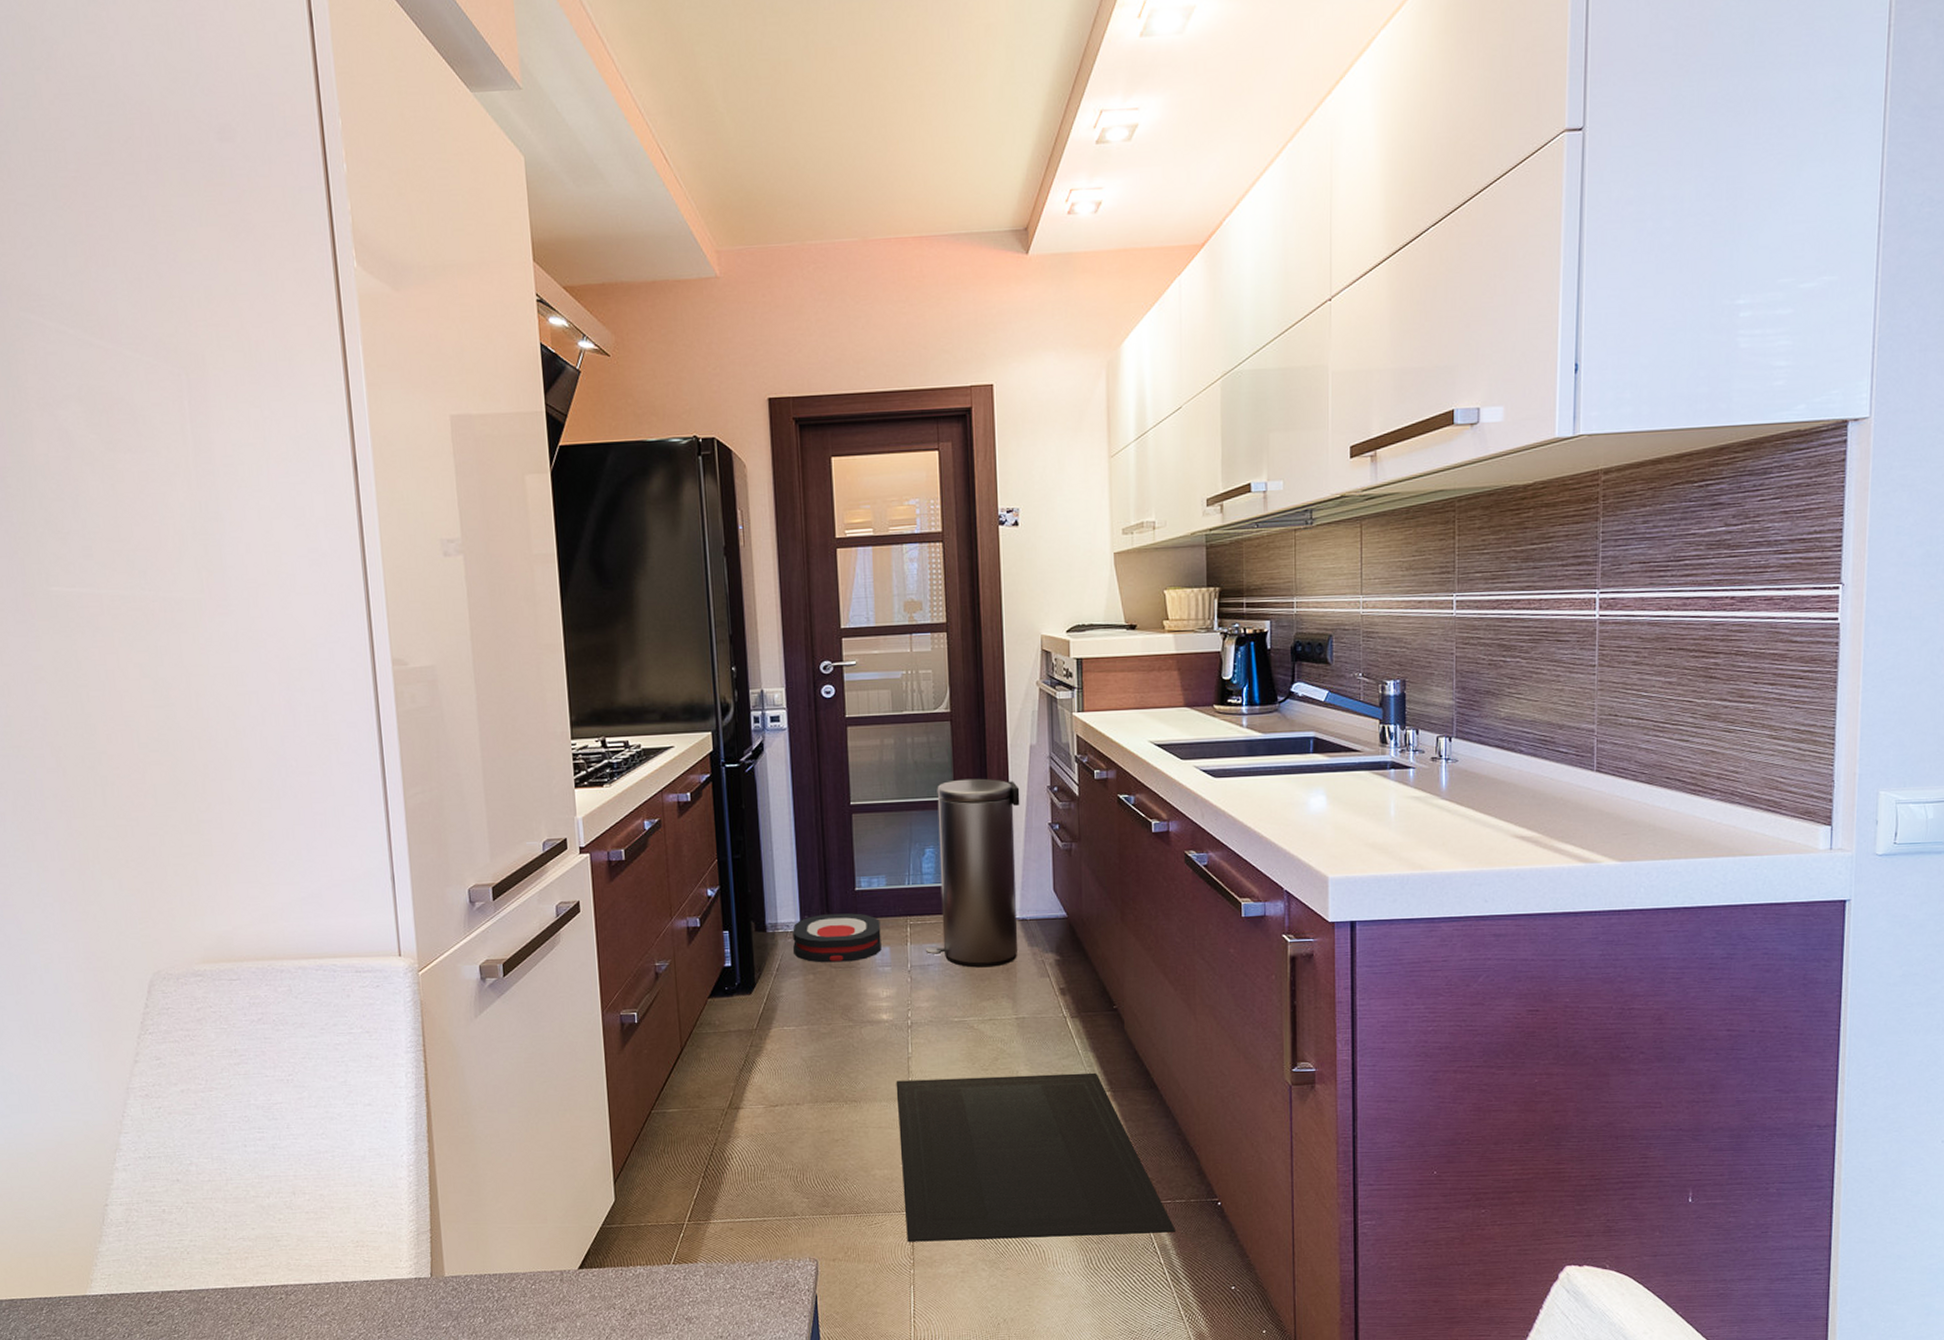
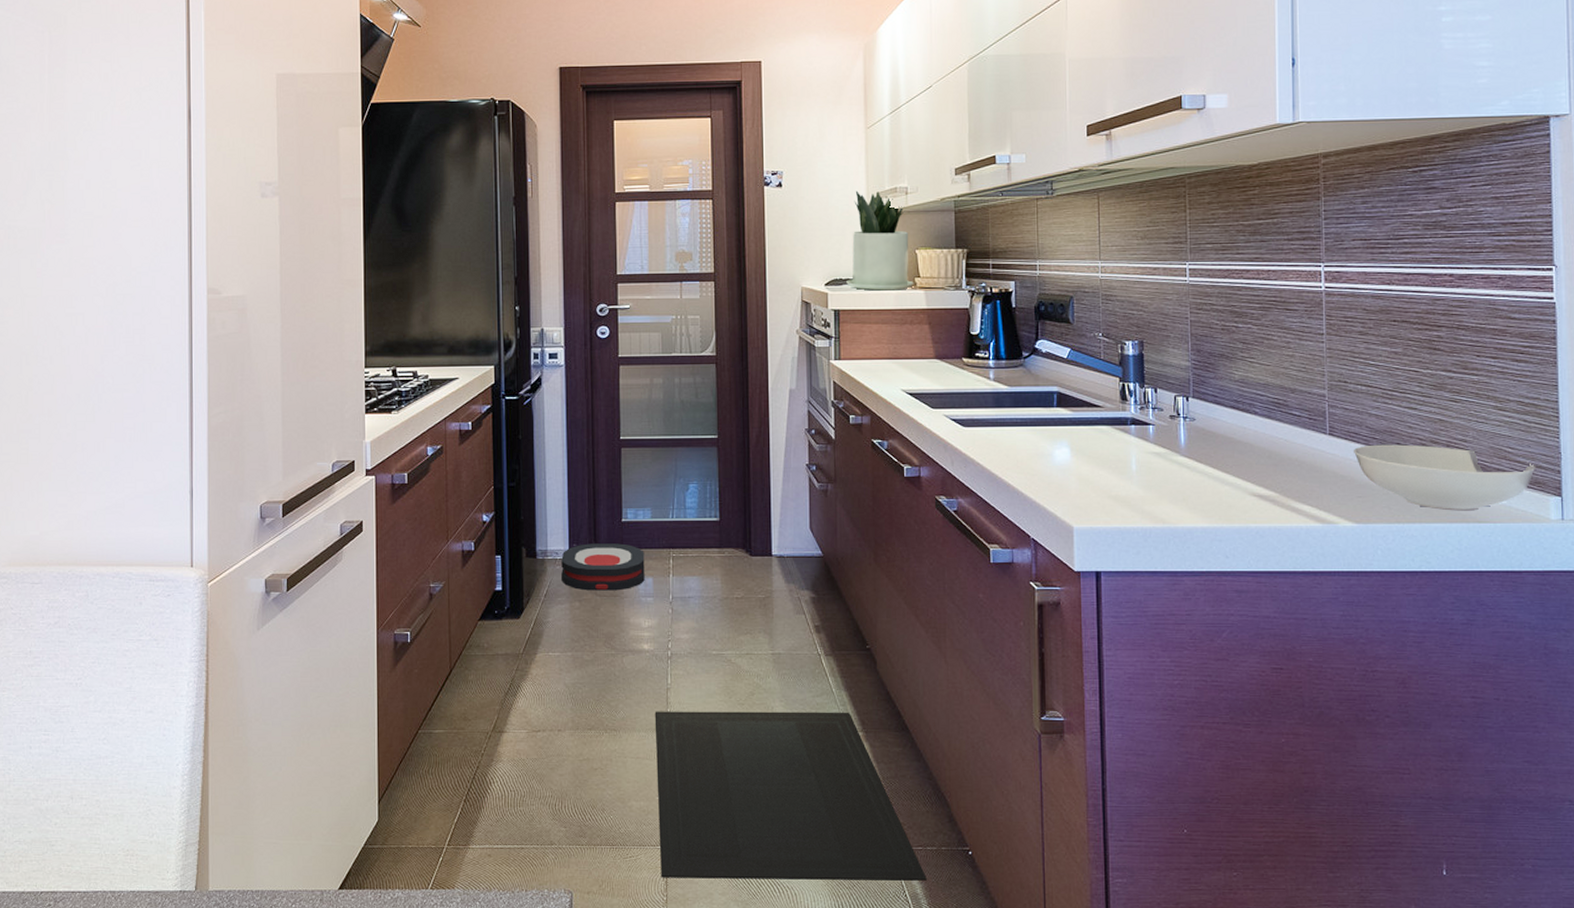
pedal bin: present [925,778,1020,968] -> none [686,419,780,602]
planter: none [1089,527,1163,636] -> present [846,191,915,291]
bowl: none [1621,778,1808,845] -> present [1354,444,1536,511]

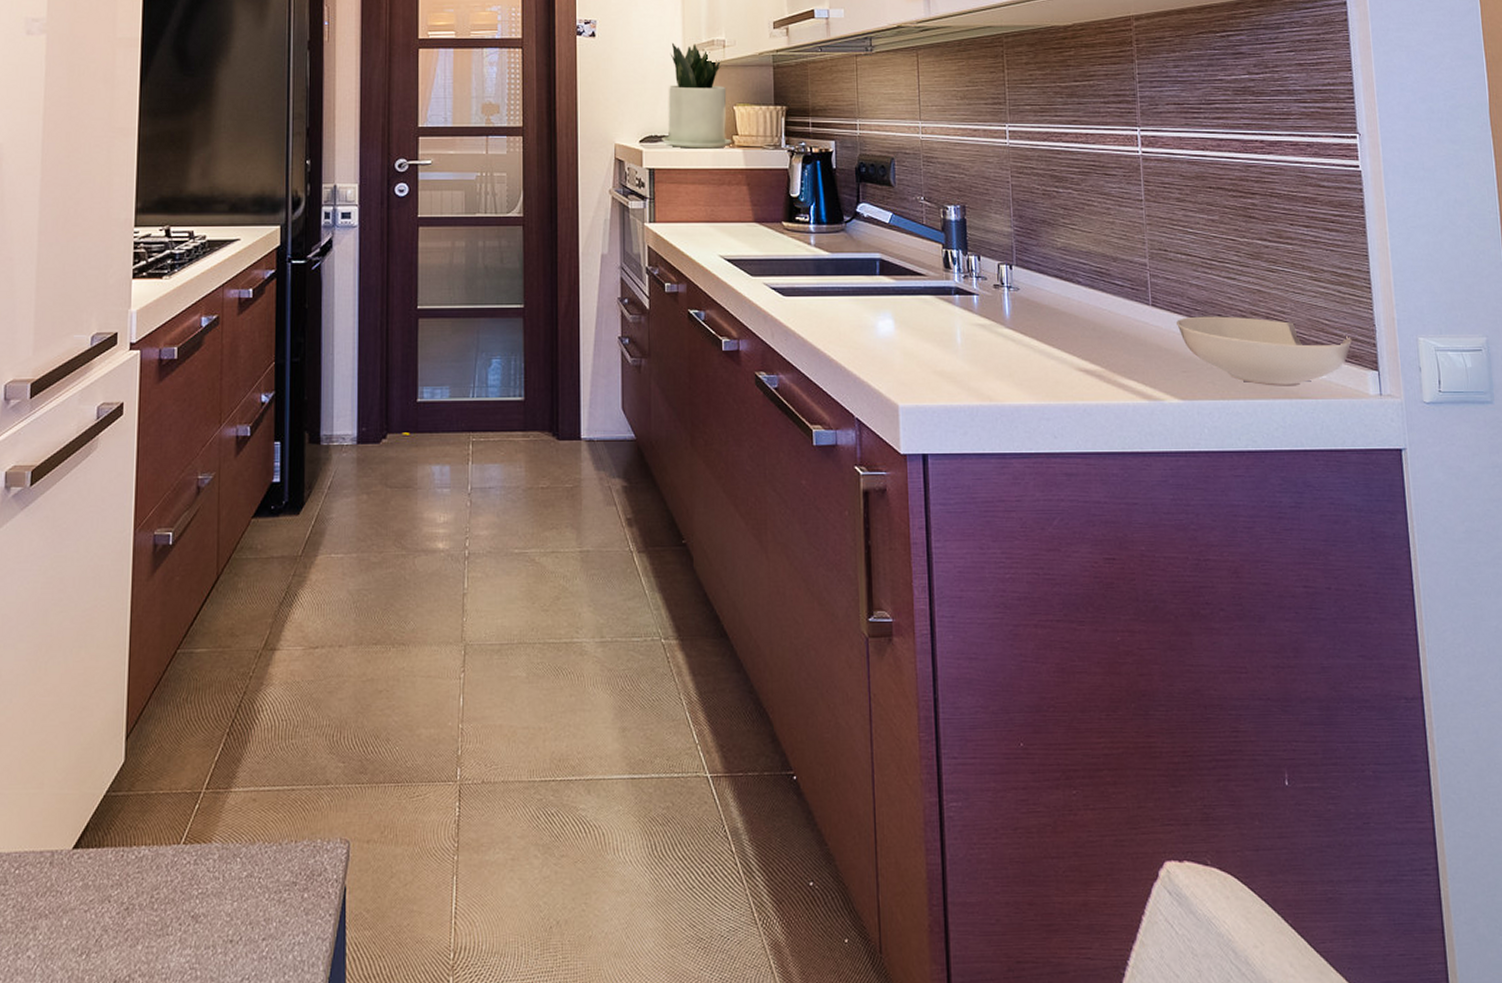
robot vacuum: present [561,543,645,591] -> none [348,427,441,482]
bath mat: present [654,711,927,881] -> none [449,617,748,820]

